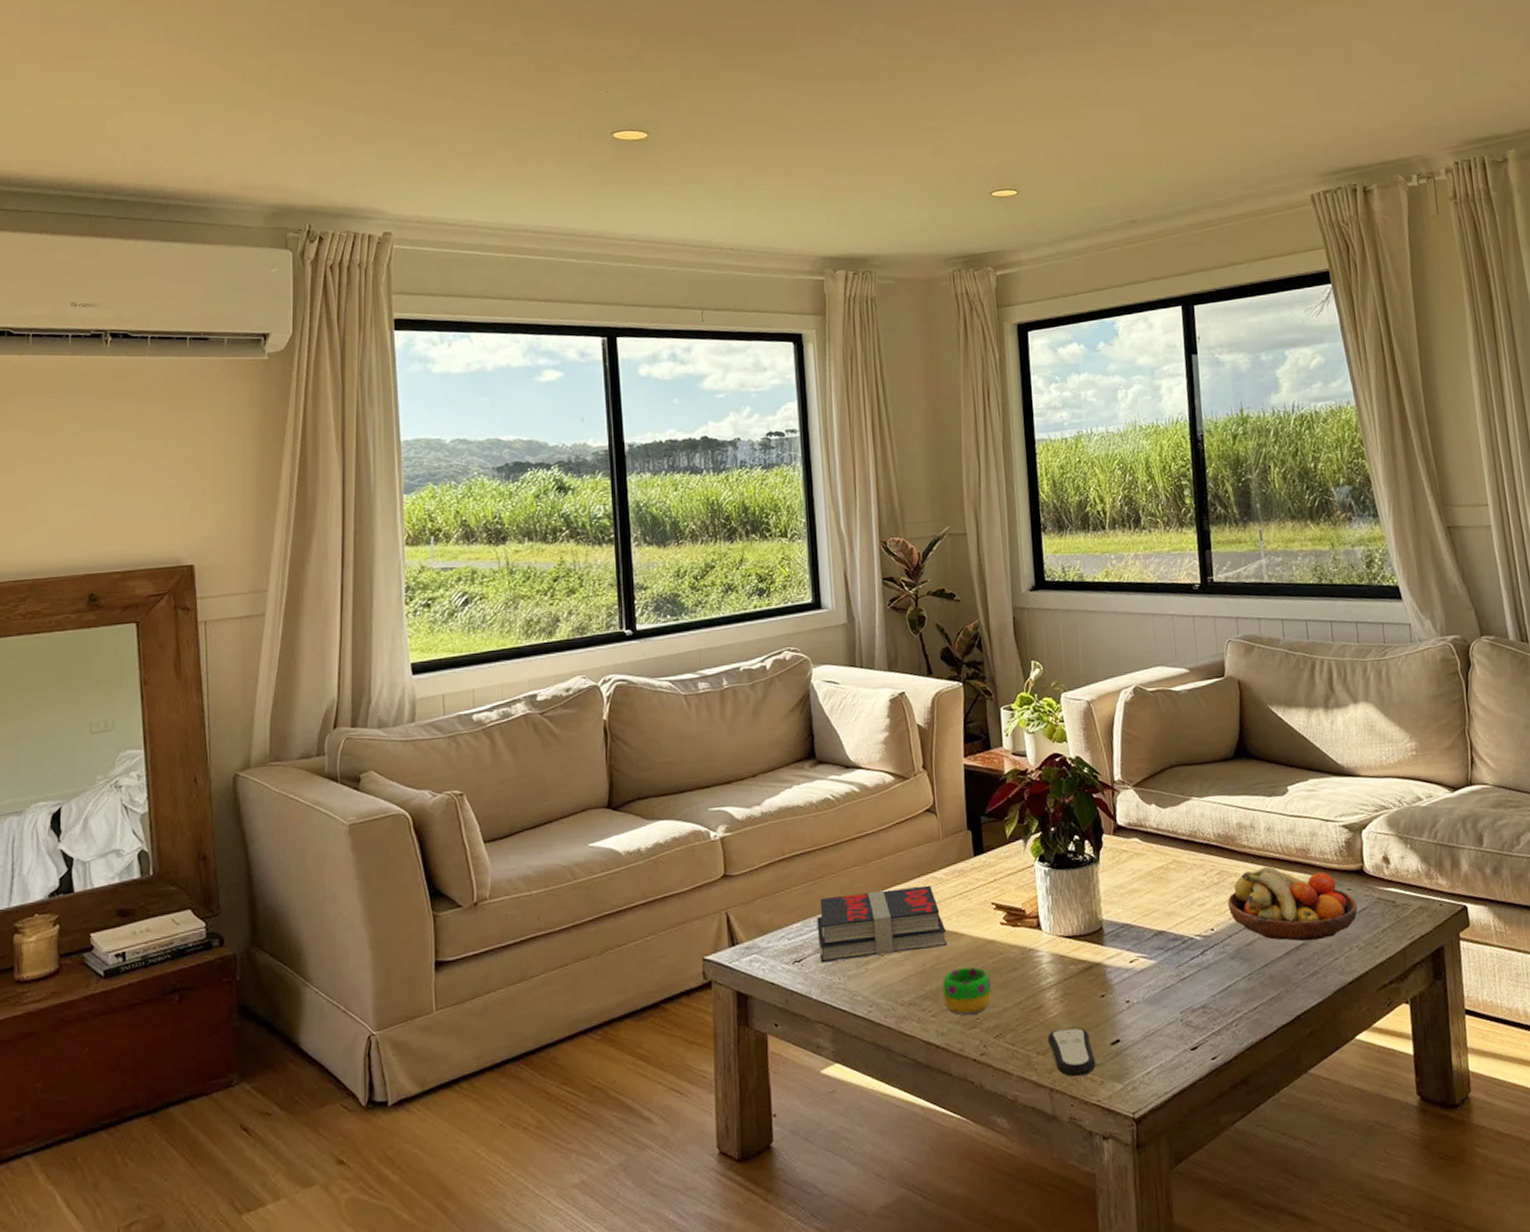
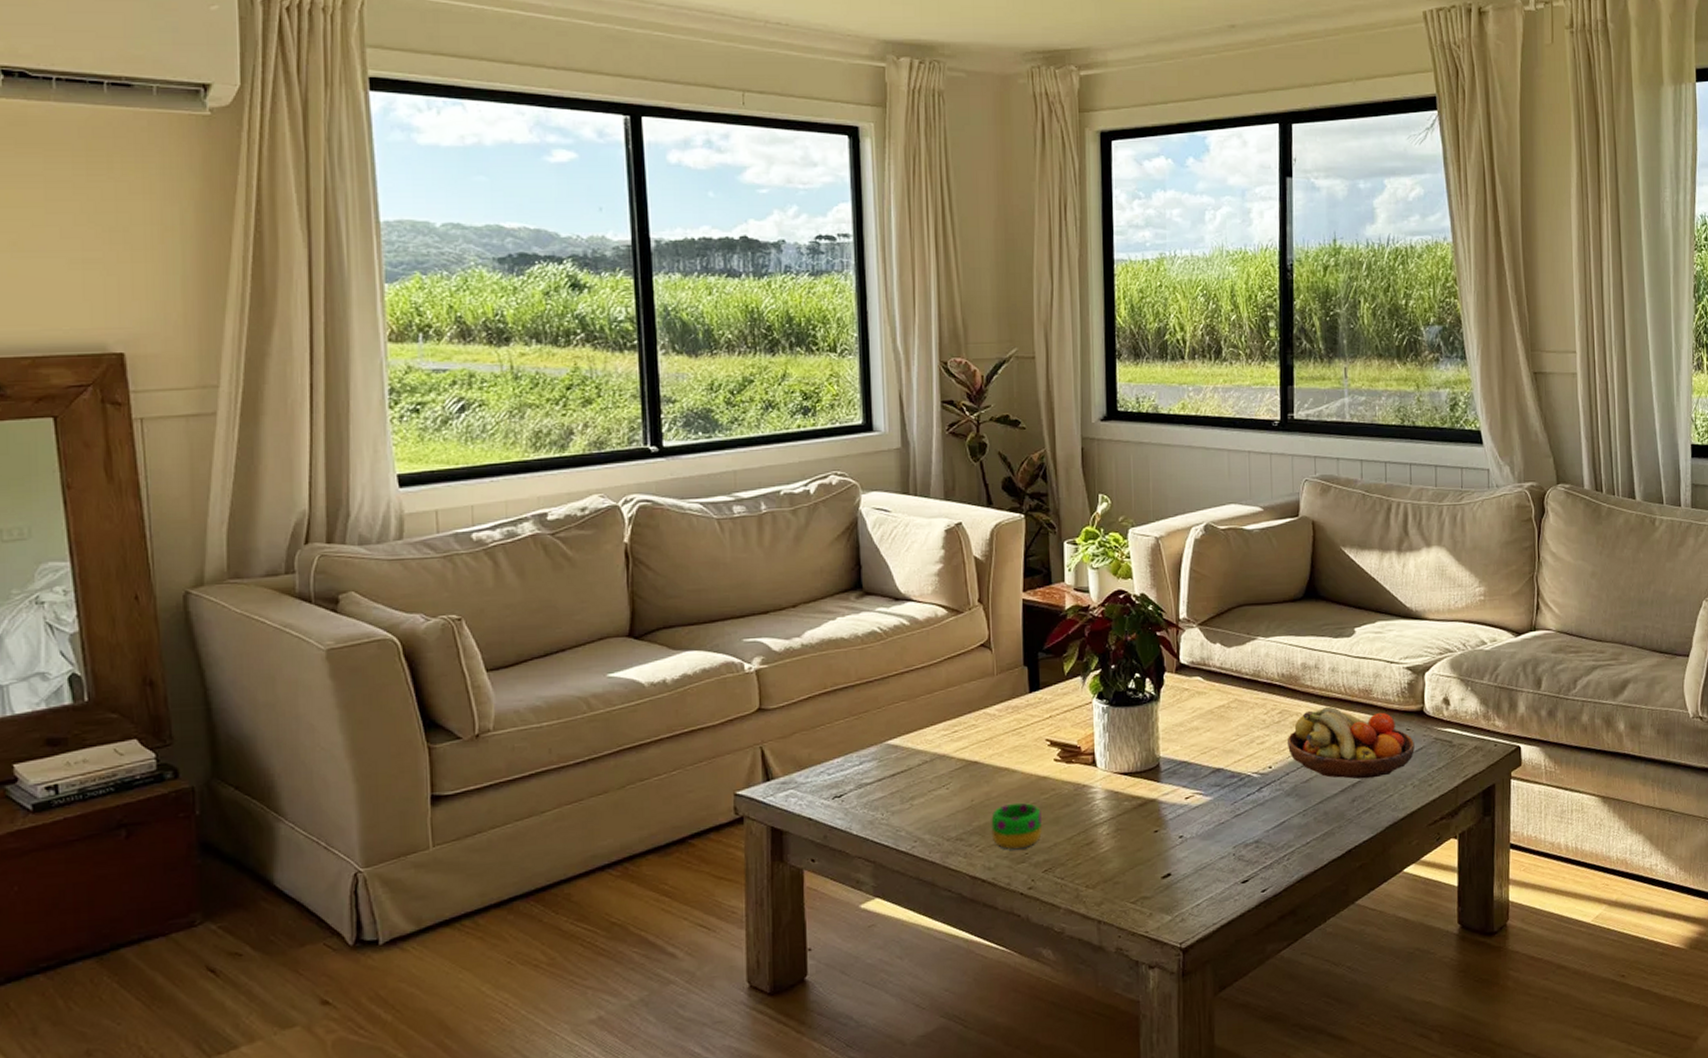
book: present [816,885,948,963] -> none [859,721,998,799]
remote control: present [1047,1027,1096,1077] -> none [1097,861,1146,910]

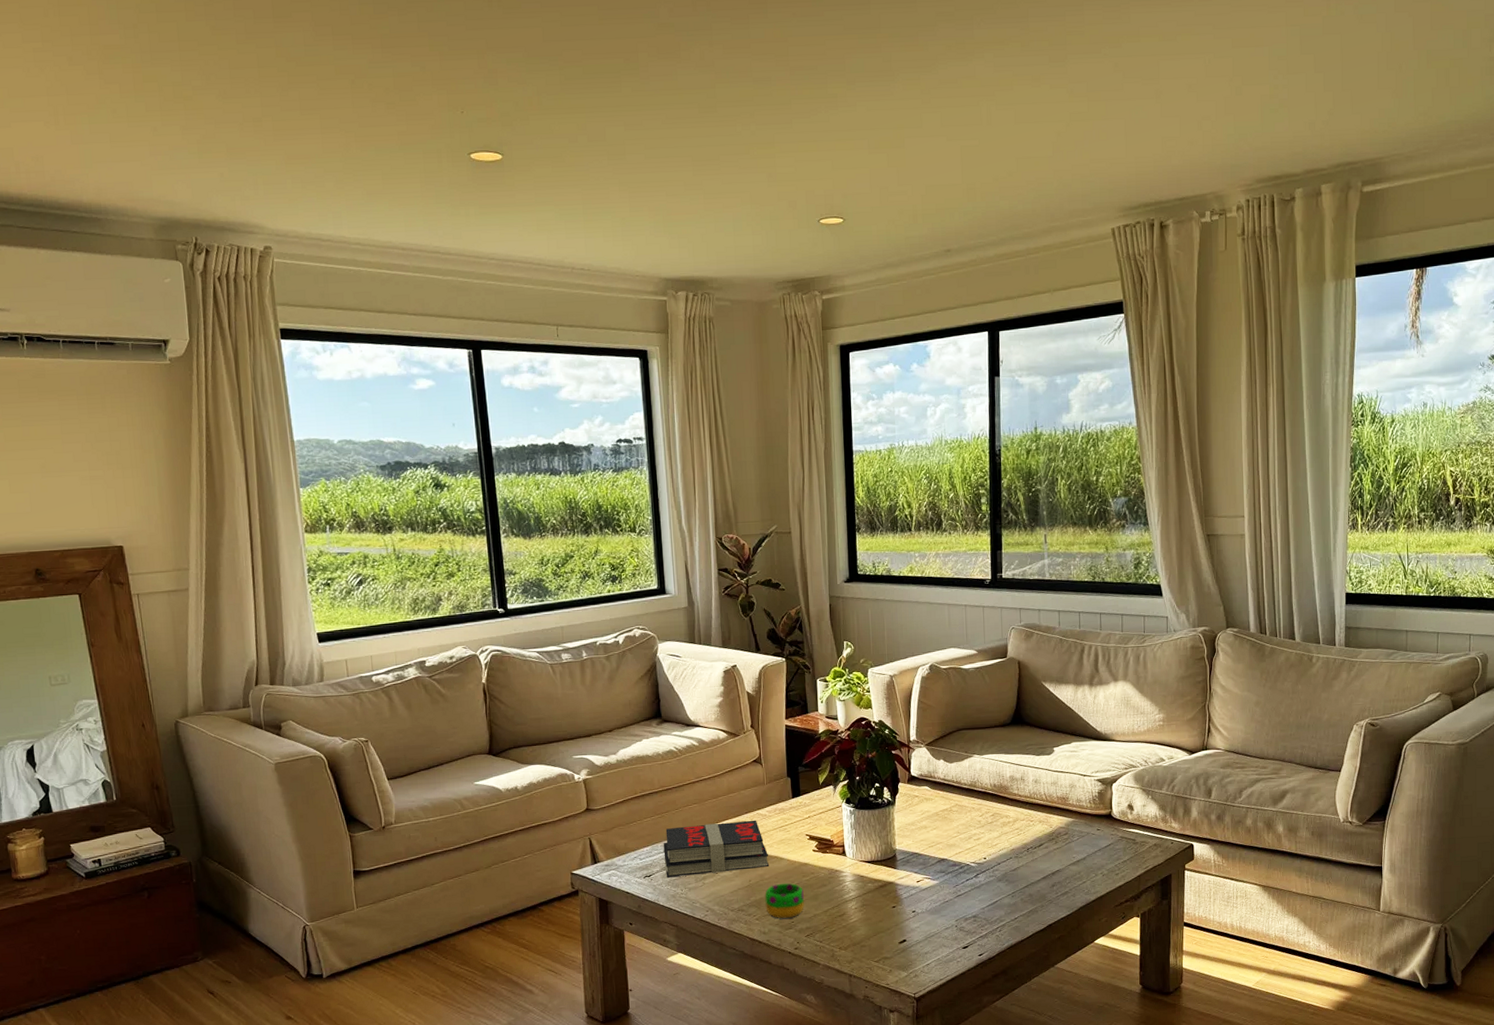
book: none [859,721,998,799] -> present [663,820,770,878]
fruit bowl: present [1288,706,1415,779] -> none [999,810,1104,869]

